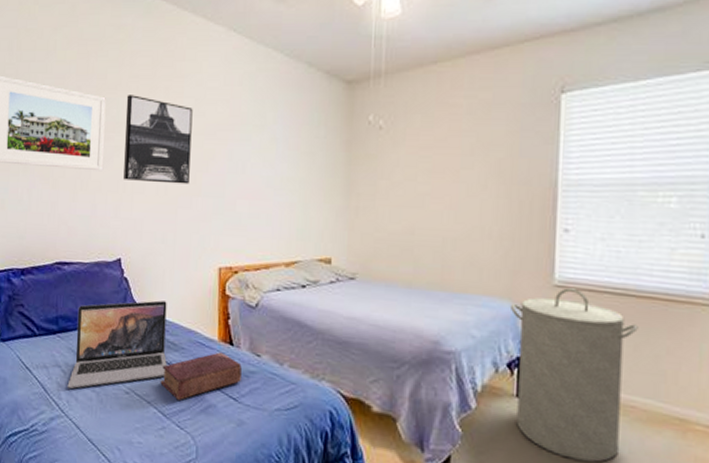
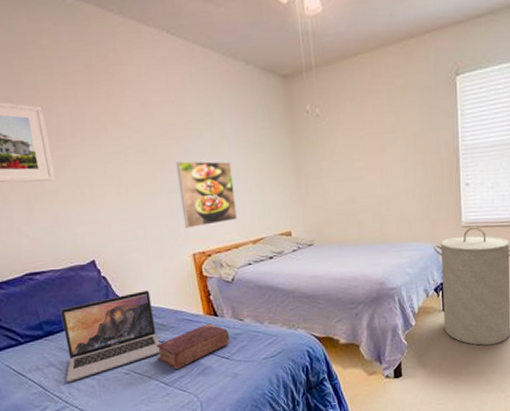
wall art: present [123,95,193,184] -> none [65,102,149,187]
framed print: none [215,164,276,238] -> present [176,161,237,228]

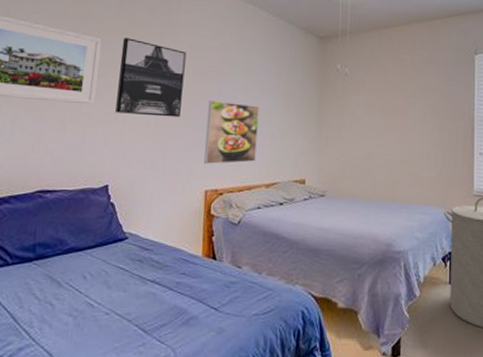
laptop: present [60,290,160,383] -> none [41,223,153,316]
wall art: none [65,102,149,187] -> present [115,38,187,118]
book: present [156,323,230,369] -> none [142,267,224,315]

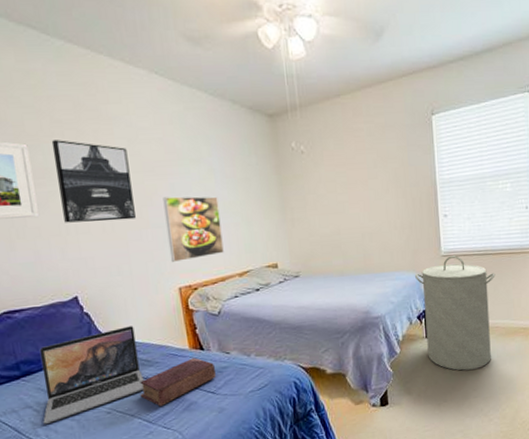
laptop: none [41,223,153,316] -> present [39,326,144,425]
book: none [142,267,224,315] -> present [140,357,216,406]

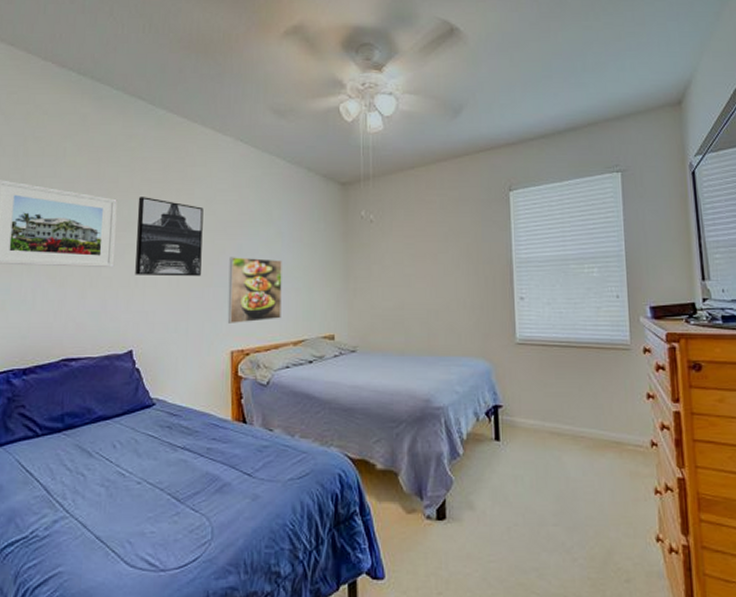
laptop: present [39,326,144,425] -> none [73,388,181,488]
book: present [140,357,216,406] -> none [174,431,256,483]
laundry hamper: present [415,255,496,371] -> none [485,345,580,489]

